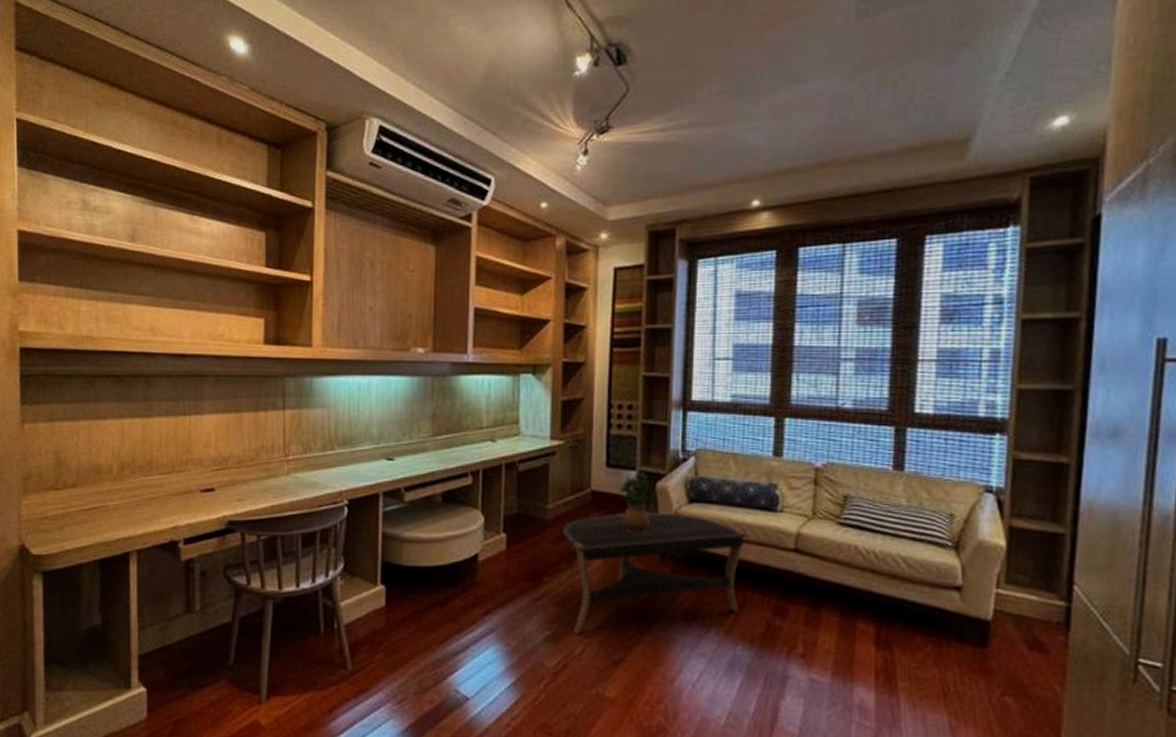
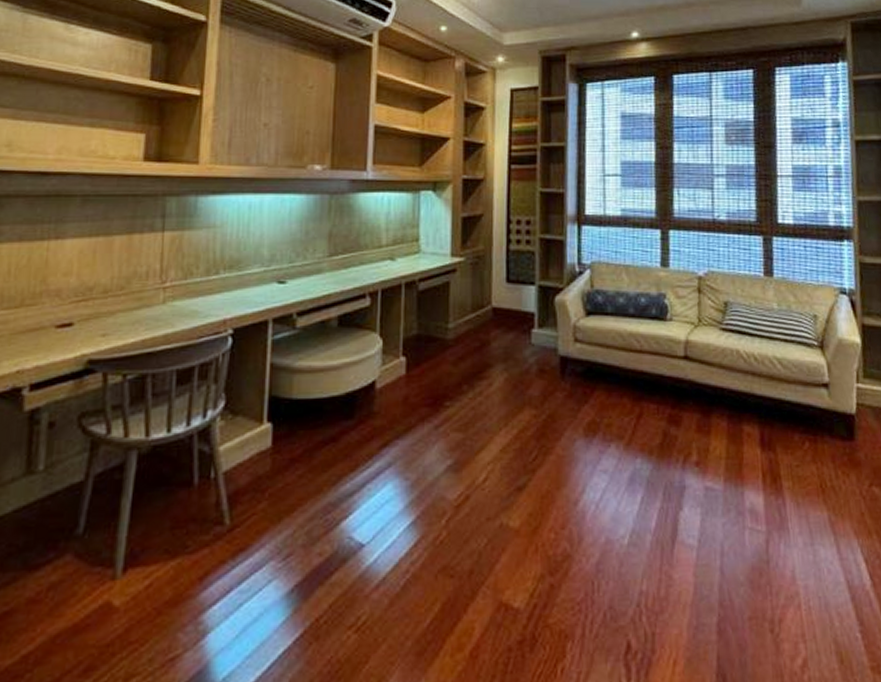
coffee table: present [563,513,748,634] -> none [464,327,642,460]
potted plant: present [620,472,651,535] -> none [520,286,550,350]

